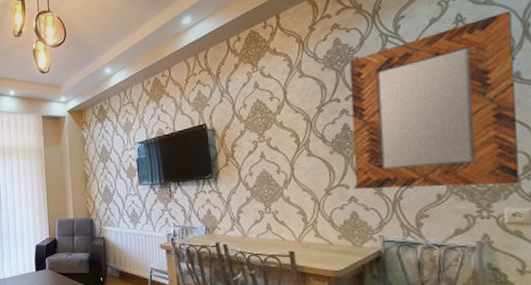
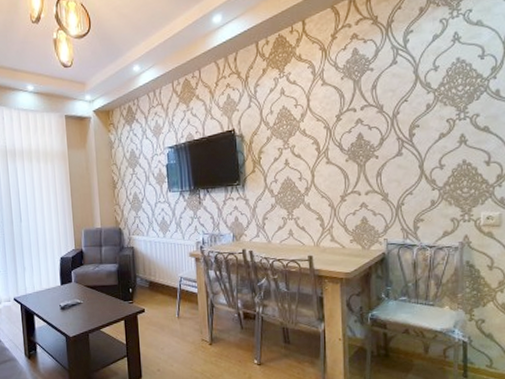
home mirror: present [349,10,519,190] -> none [365,32,496,196]

